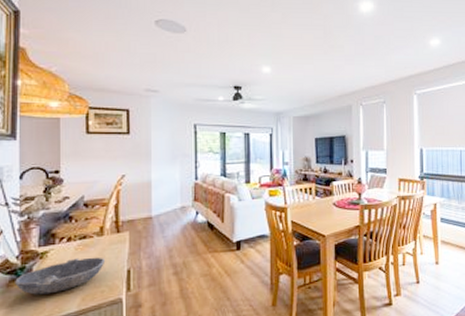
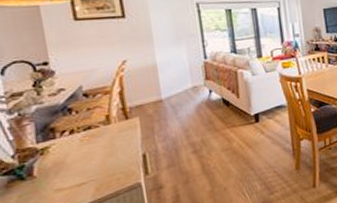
bowl: present [15,257,106,295] -> none [14,145,117,193]

